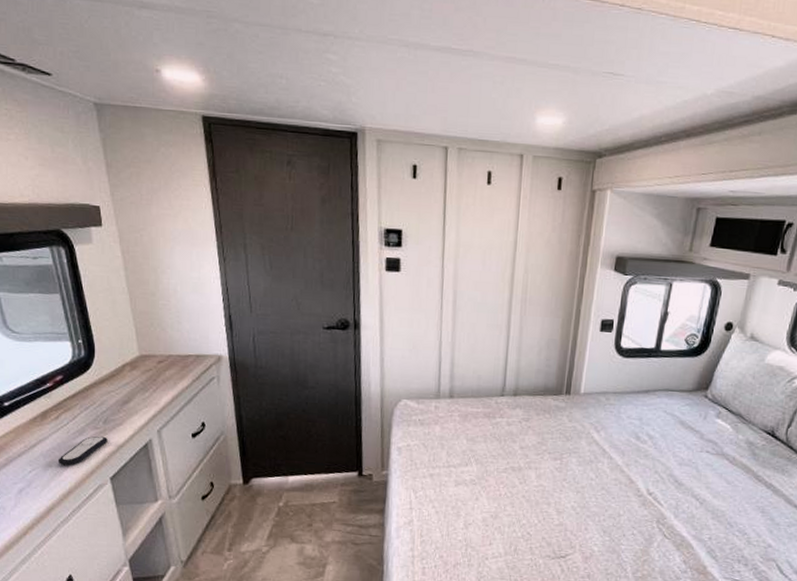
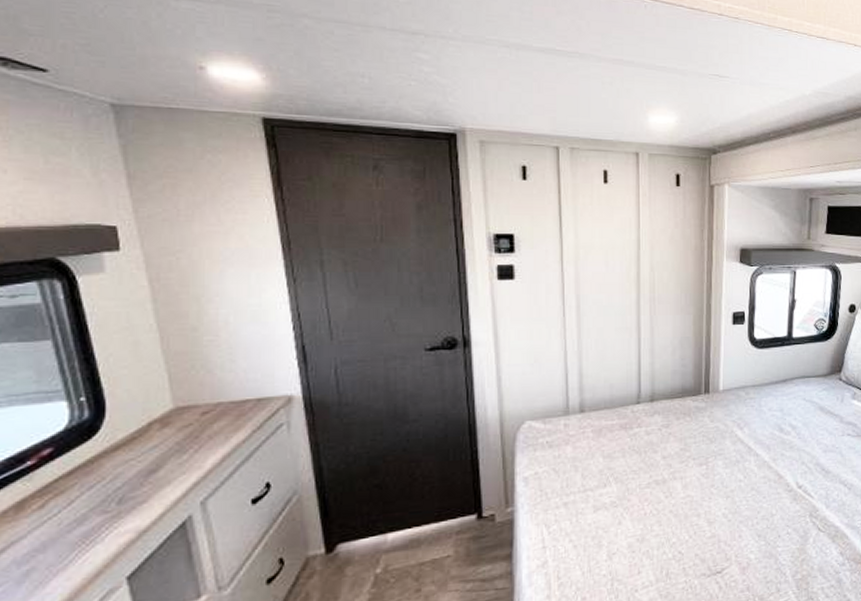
remote control: present [57,436,108,465] -> none [41,521,124,571]

